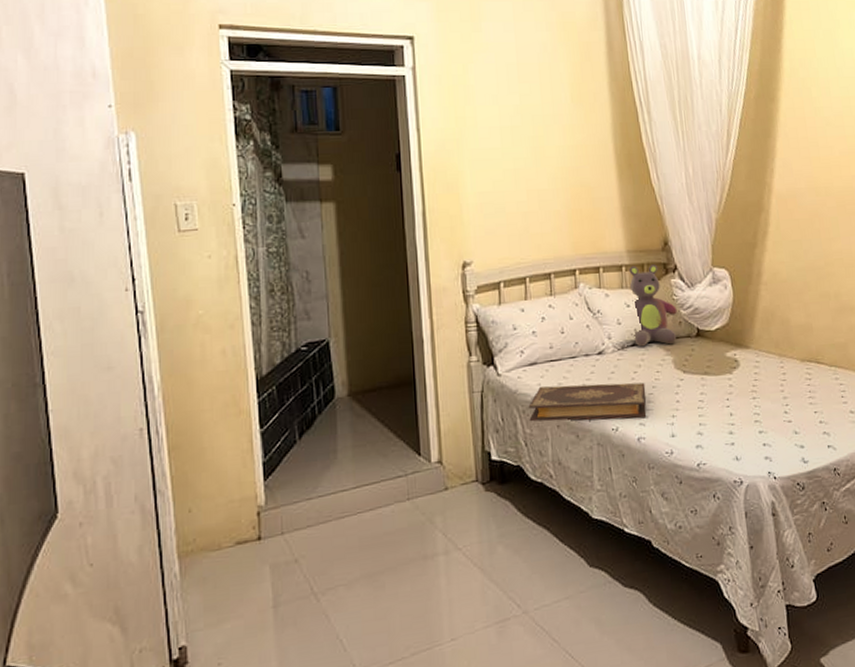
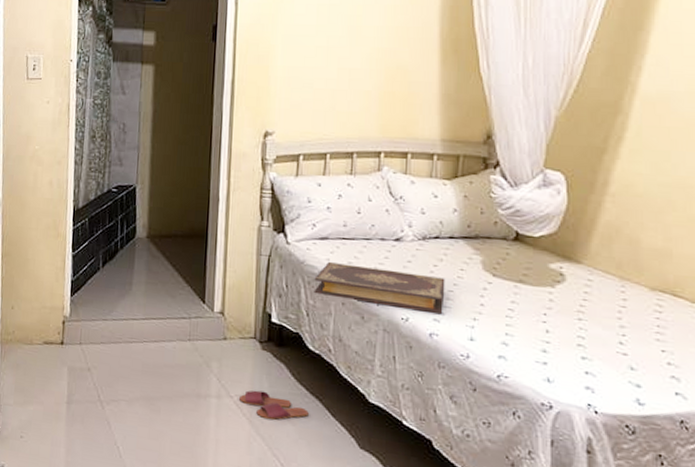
slippers: none [468,534,538,563] -> present [239,390,309,420]
stuffed bear: present [629,264,677,347] -> none [435,155,494,244]

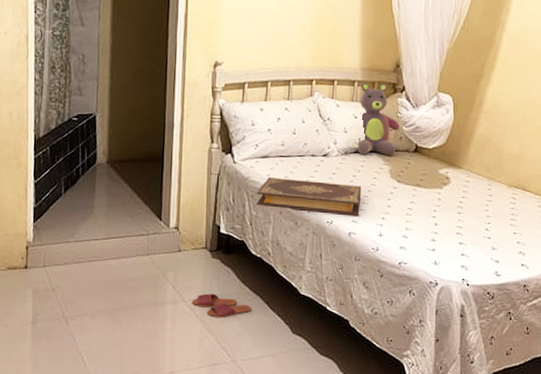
stuffed bear: none [435,155,494,244] -> present [355,82,400,156]

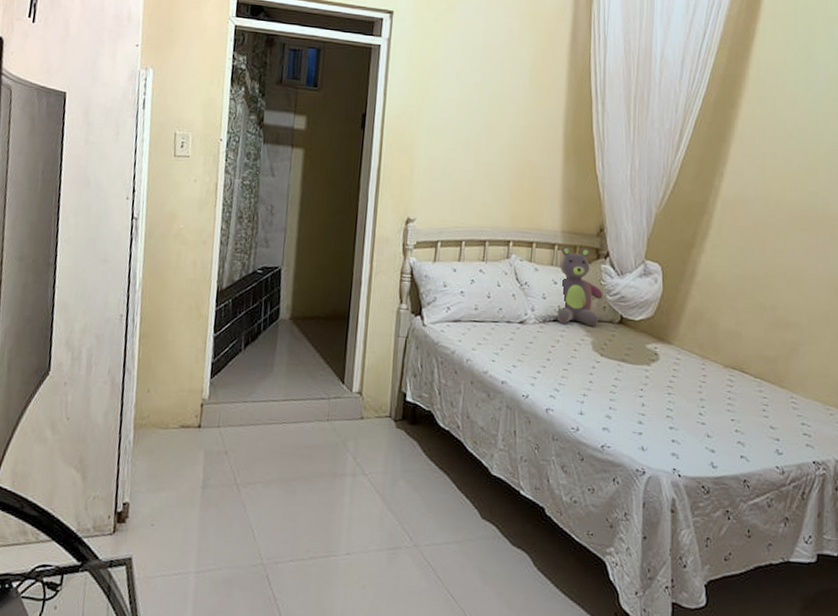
slippers: present [192,293,251,317] -> none [373,467,437,495]
book: present [256,177,362,217] -> none [446,343,561,392]

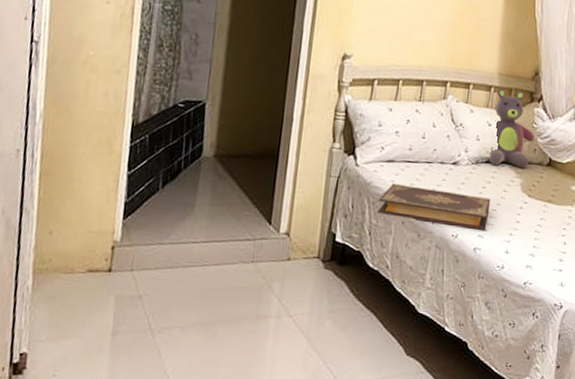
book: none [446,343,561,392] -> present [377,184,491,231]

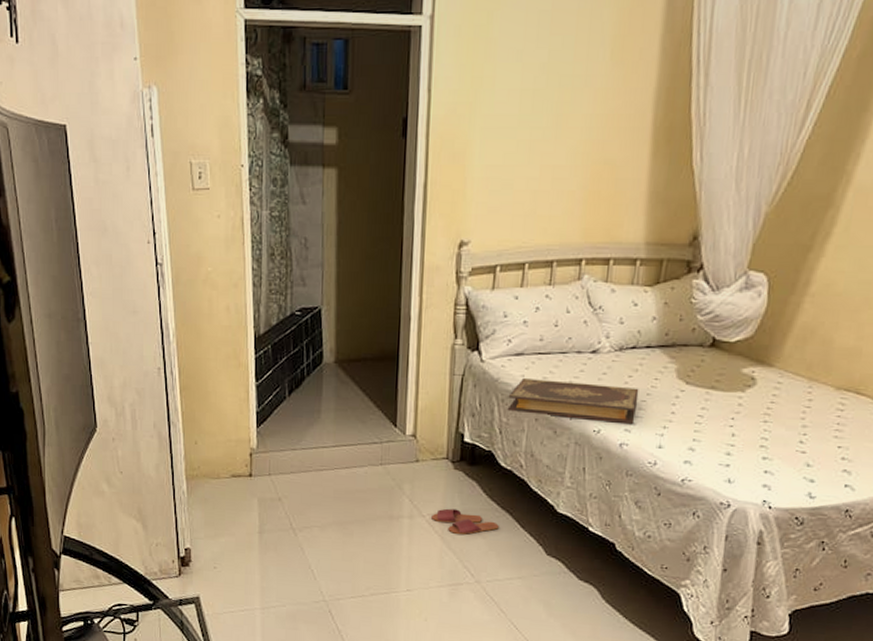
slippers: none [299,308,364,335] -> present [432,508,499,535]
stuffed bear: present [487,88,535,168] -> none [633,260,693,352]

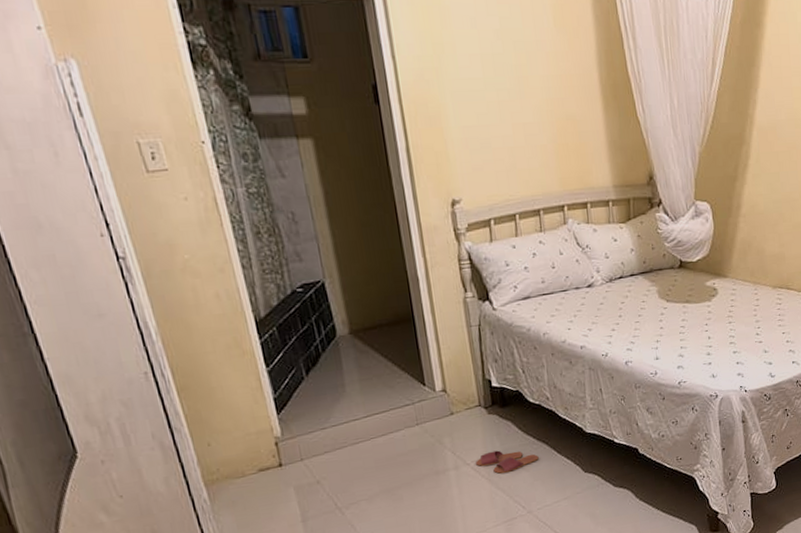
book: present [507,379,639,425] -> none [524,312,633,351]

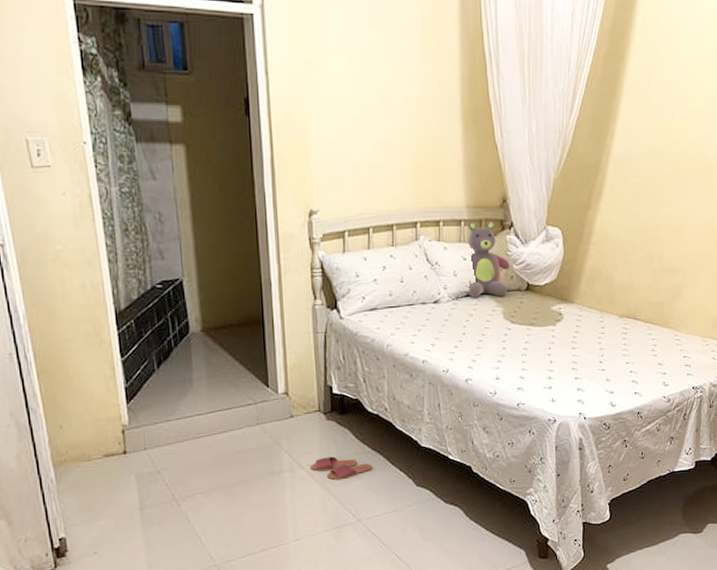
stuffed bear: none [616,199,662,279] -> present [466,220,510,298]

